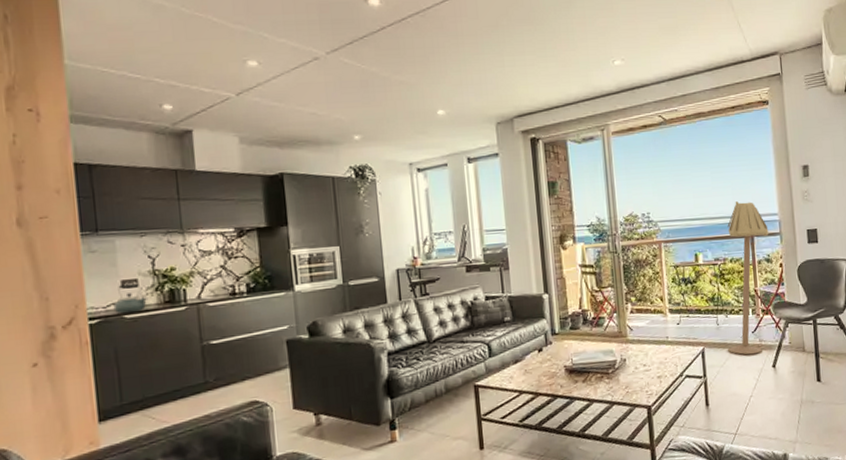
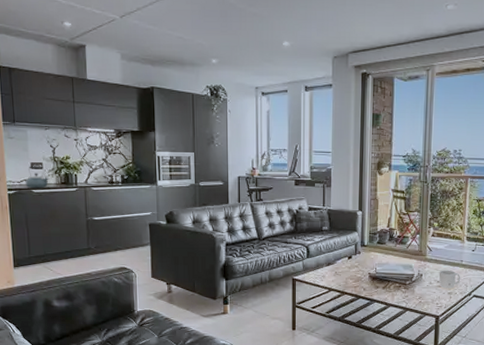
mug: none [644,349,669,373] -> present [439,270,461,290]

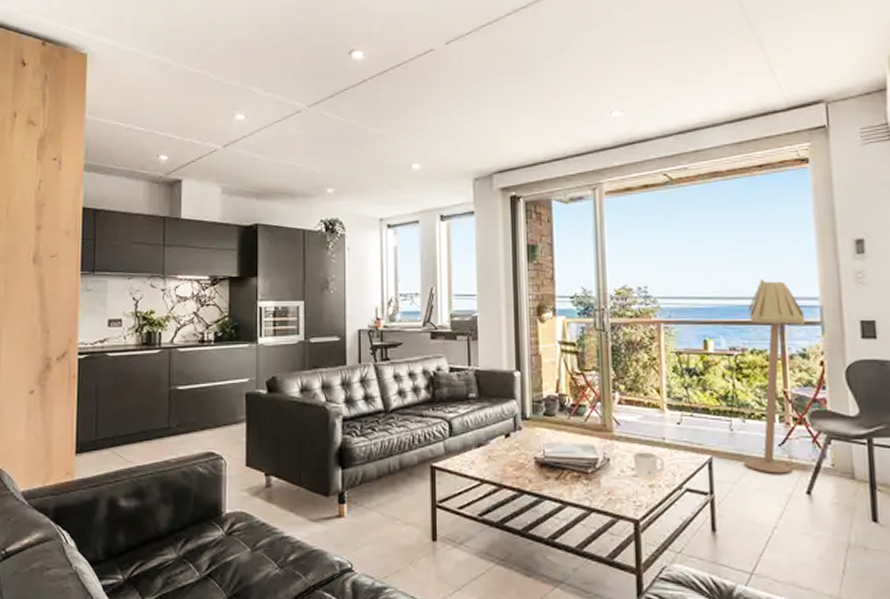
kettle: present [25,166,50,189] -> none [99,323,129,352]

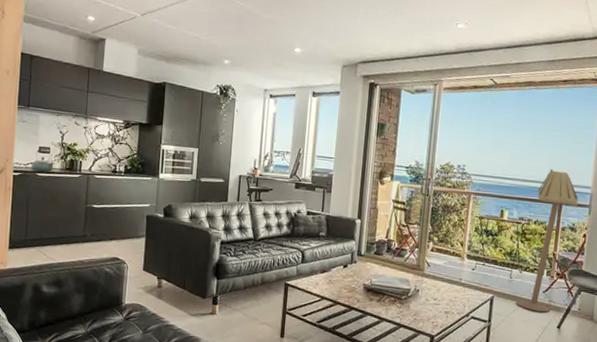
kettle: none [99,323,129,352] -> present [31,149,55,173]
mug: present [632,452,665,481] -> none [436,287,459,309]

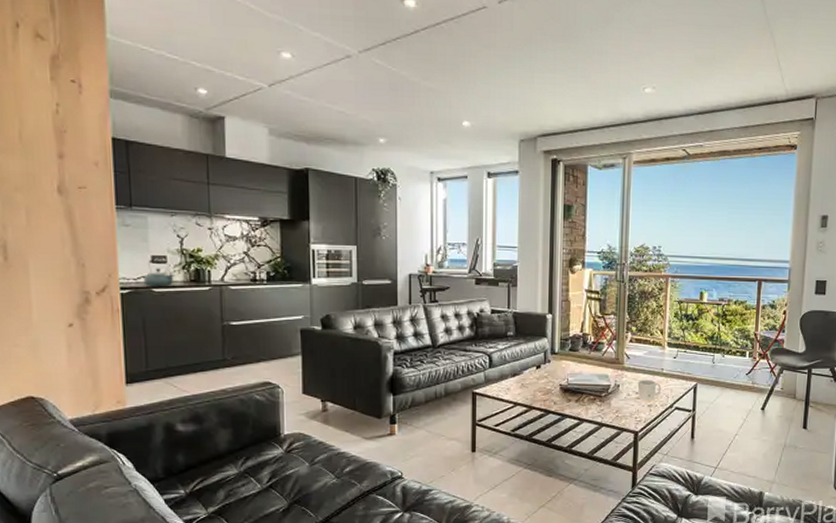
mug: none [436,287,459,309] -> present [637,380,662,402]
floor lamp: present [516,169,579,313] -> none [720,245,778,395]

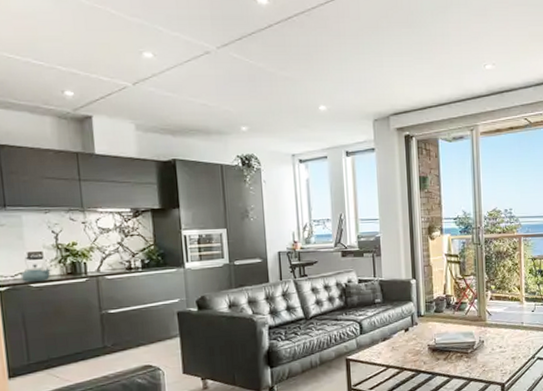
mug: present [637,380,662,402] -> none [500,333,523,355]

